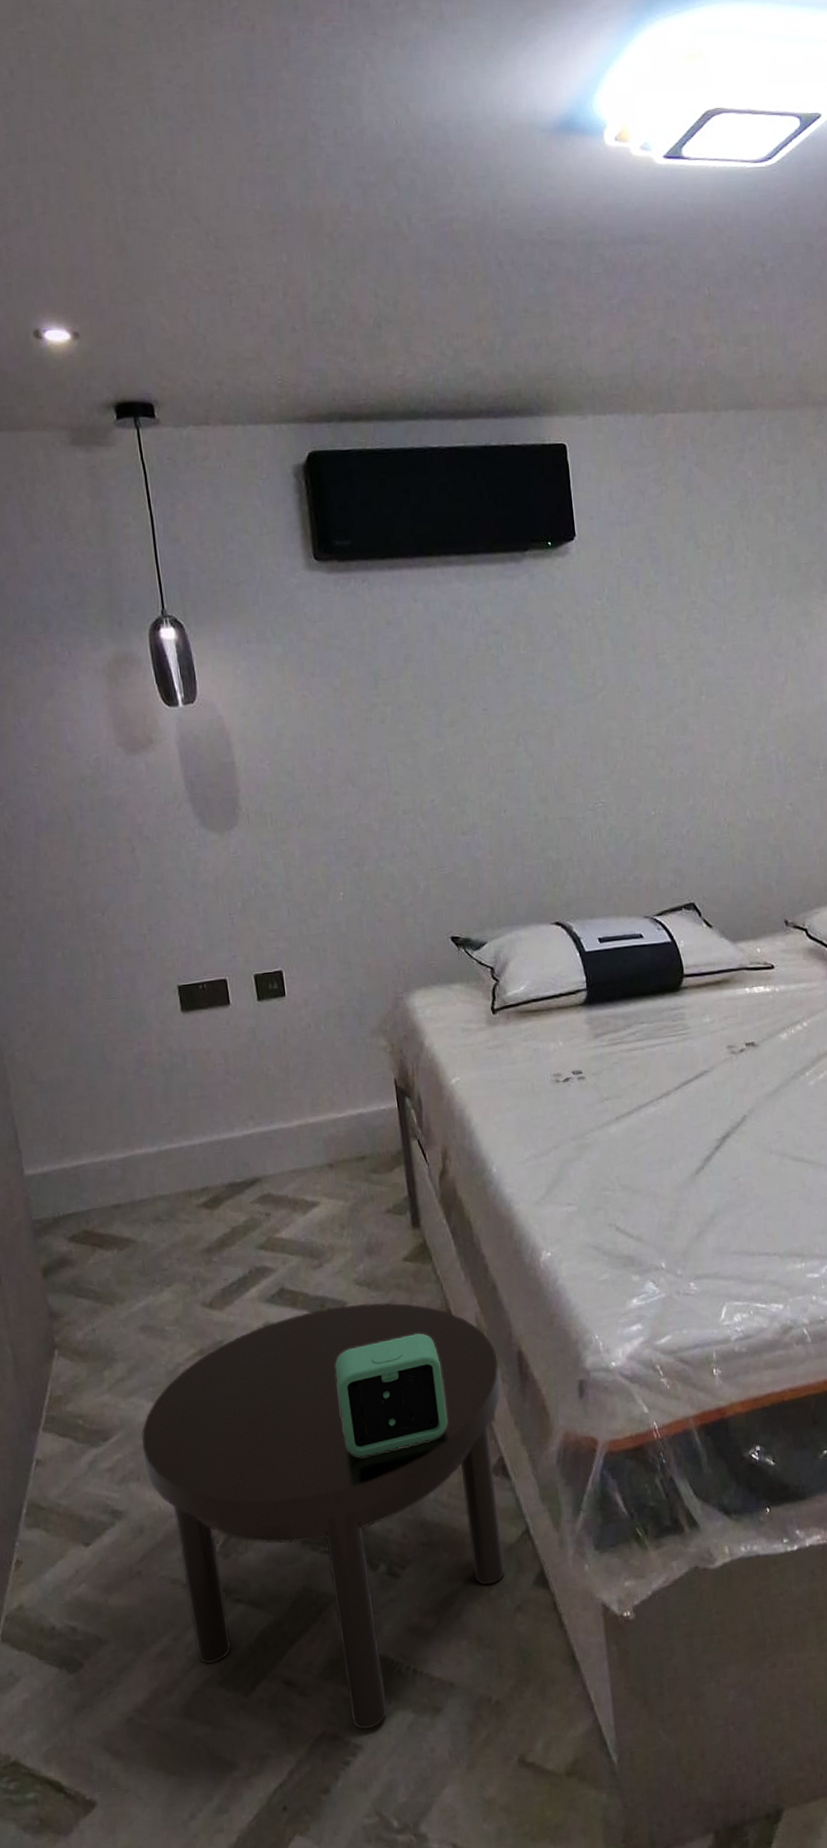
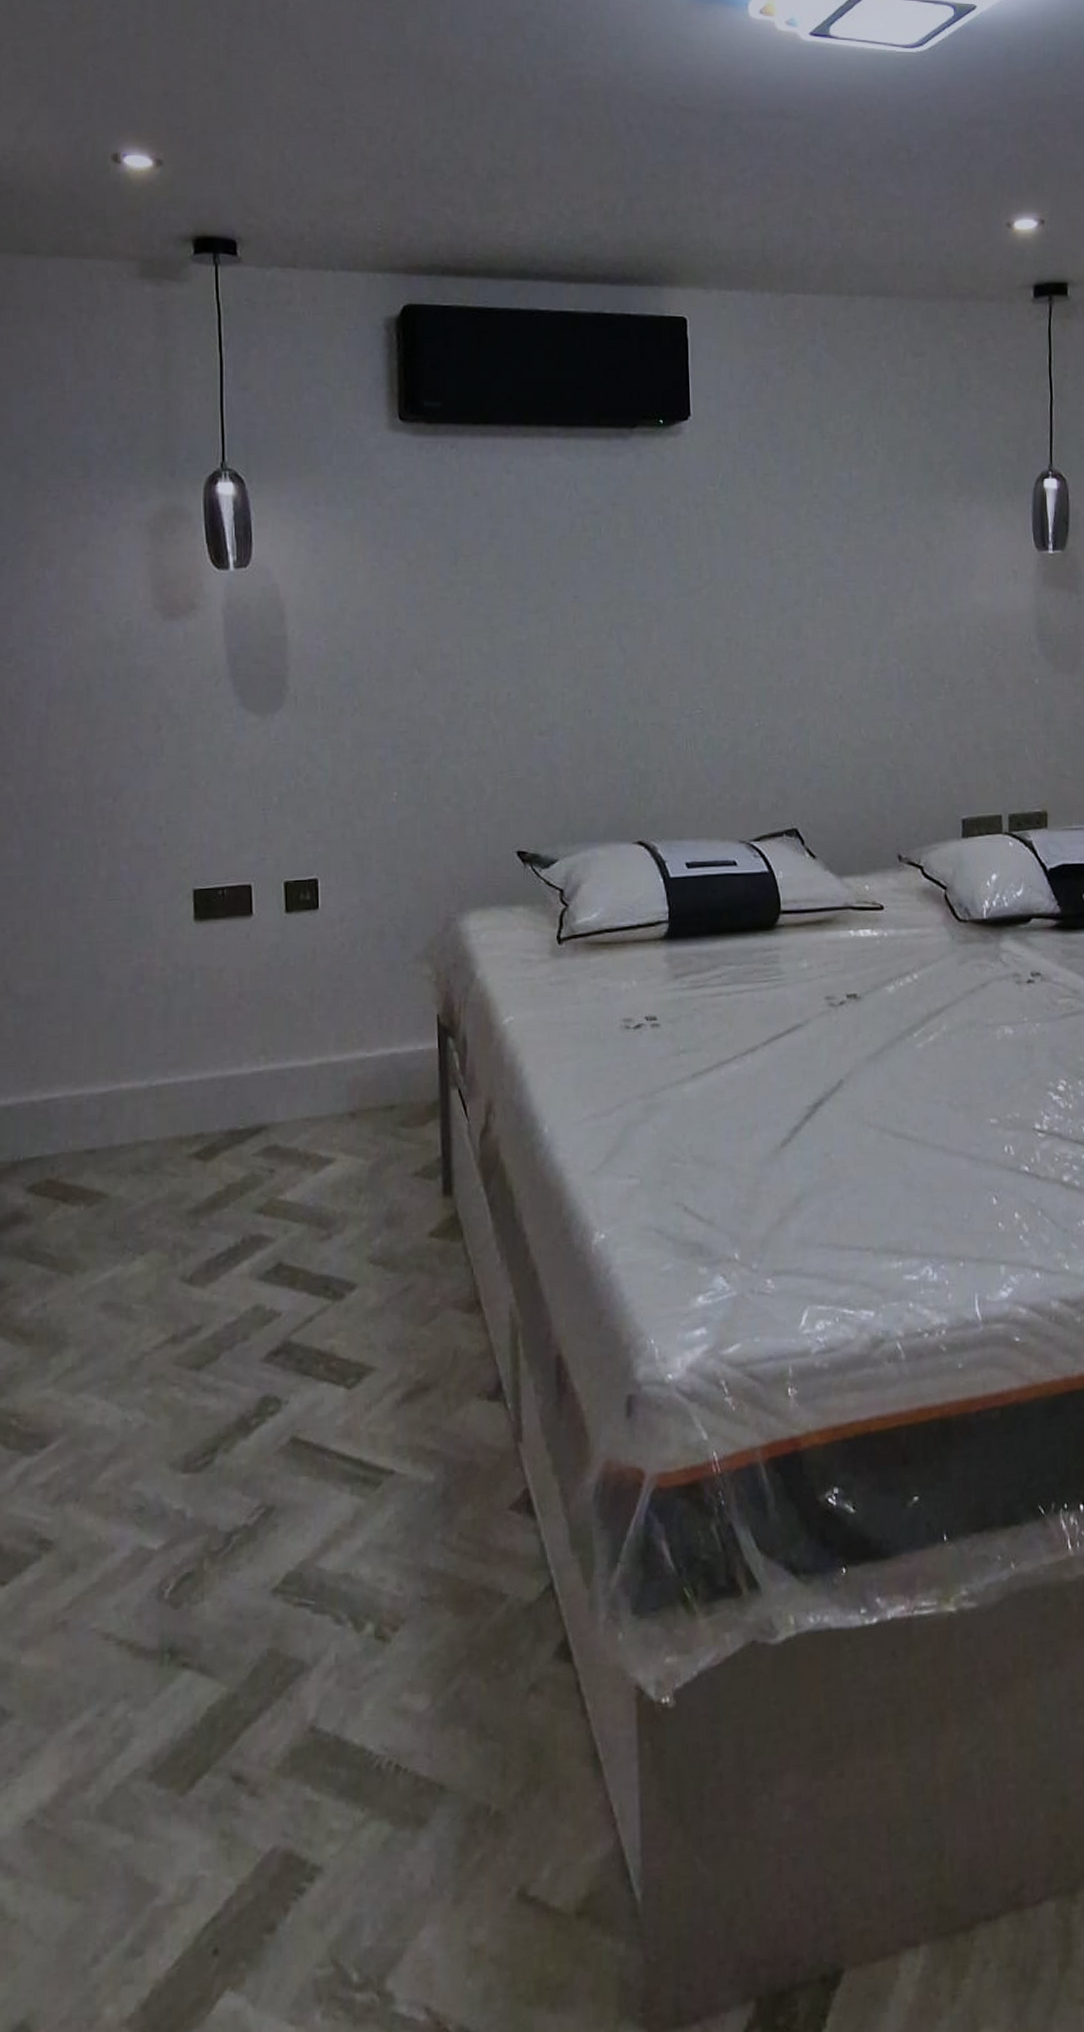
side table: present [141,1303,505,1730] -> none [87,1287,534,1845]
alarm clock: present [334,1333,448,1457] -> none [334,1327,465,1482]

